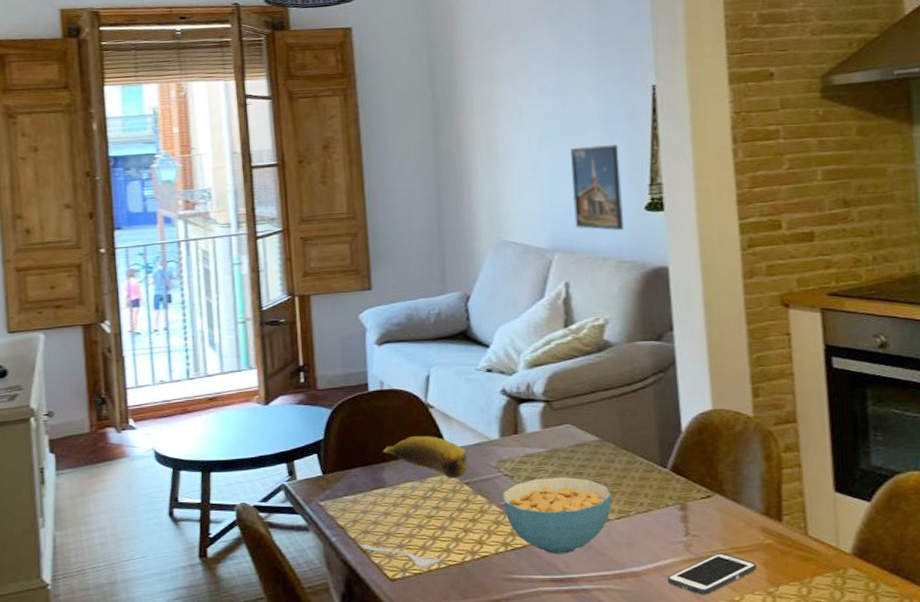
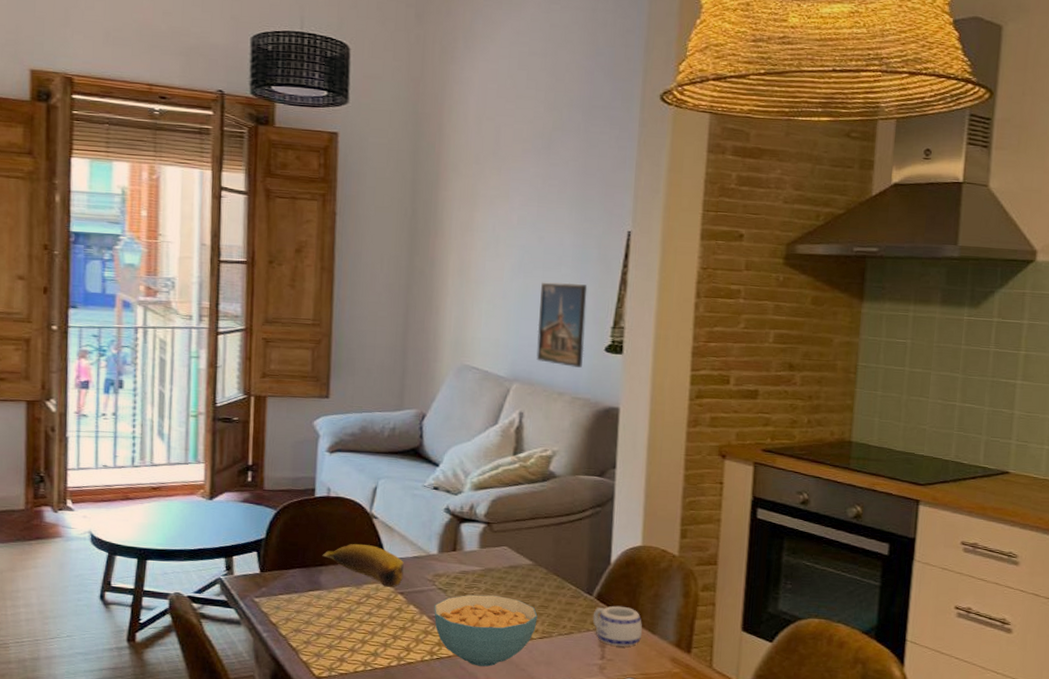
spoon: present [362,544,444,568] -> none [292,642,371,669]
mug: none [670,476,727,520] -> present [592,605,643,647]

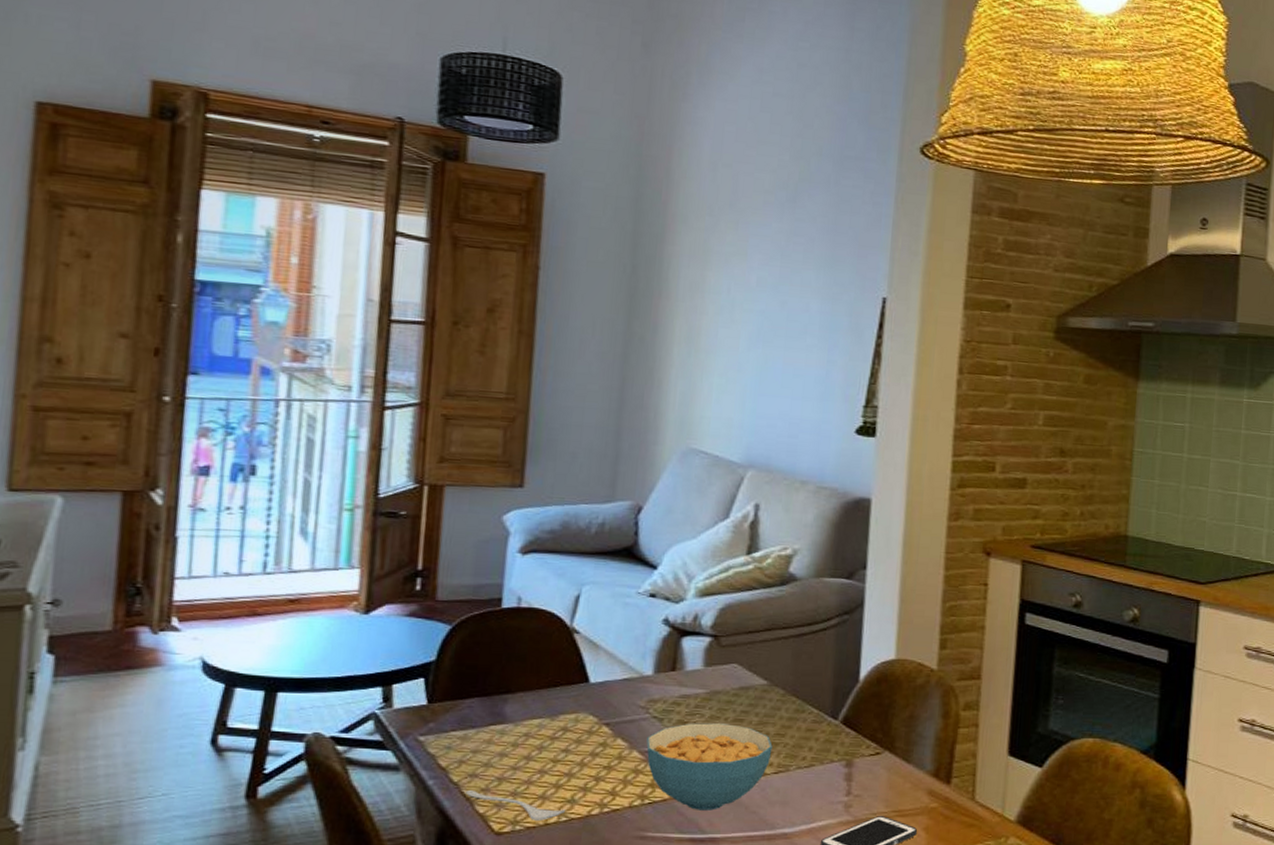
spoon: none [292,642,371,669] -> present [466,790,566,821]
banana: present [322,544,404,587] -> none [508,665,611,717]
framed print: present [536,282,588,368] -> none [776,353,837,452]
mug: present [592,605,643,647] -> none [837,731,896,779]

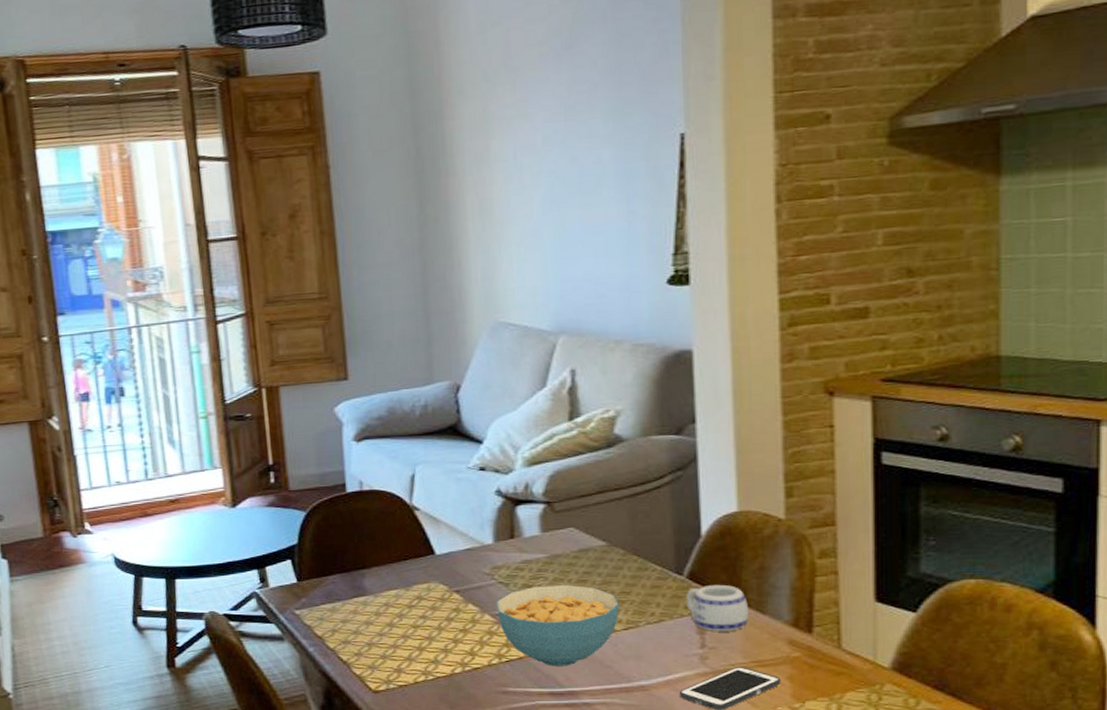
spoon: present [466,790,566,821] -> none [342,655,432,680]
mug: none [837,731,896,779] -> present [685,584,749,631]

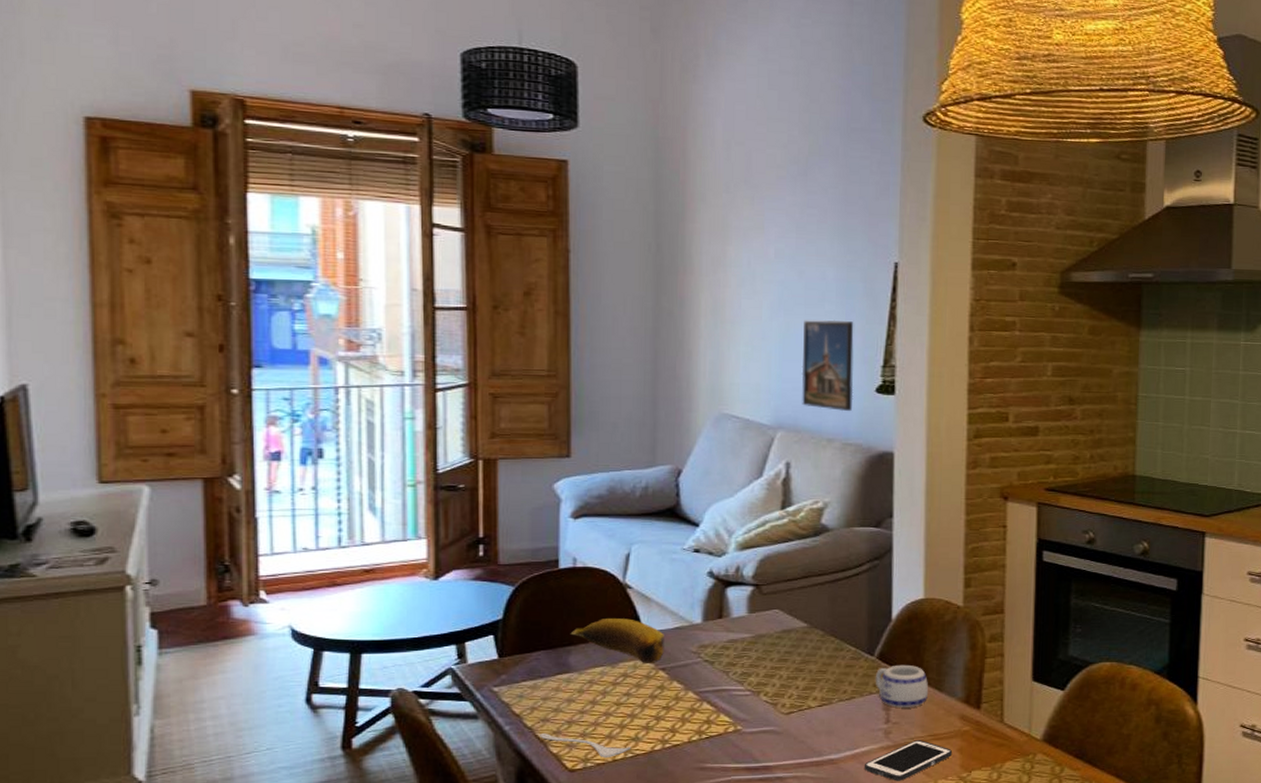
spoon: none [342,655,432,680] -> present [540,733,632,758]
banana: none [363,541,457,586] -> present [570,618,664,663]
cereal bowl: present [496,585,619,666] -> none [700,664,816,742]
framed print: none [580,207,642,309] -> present [801,319,854,411]

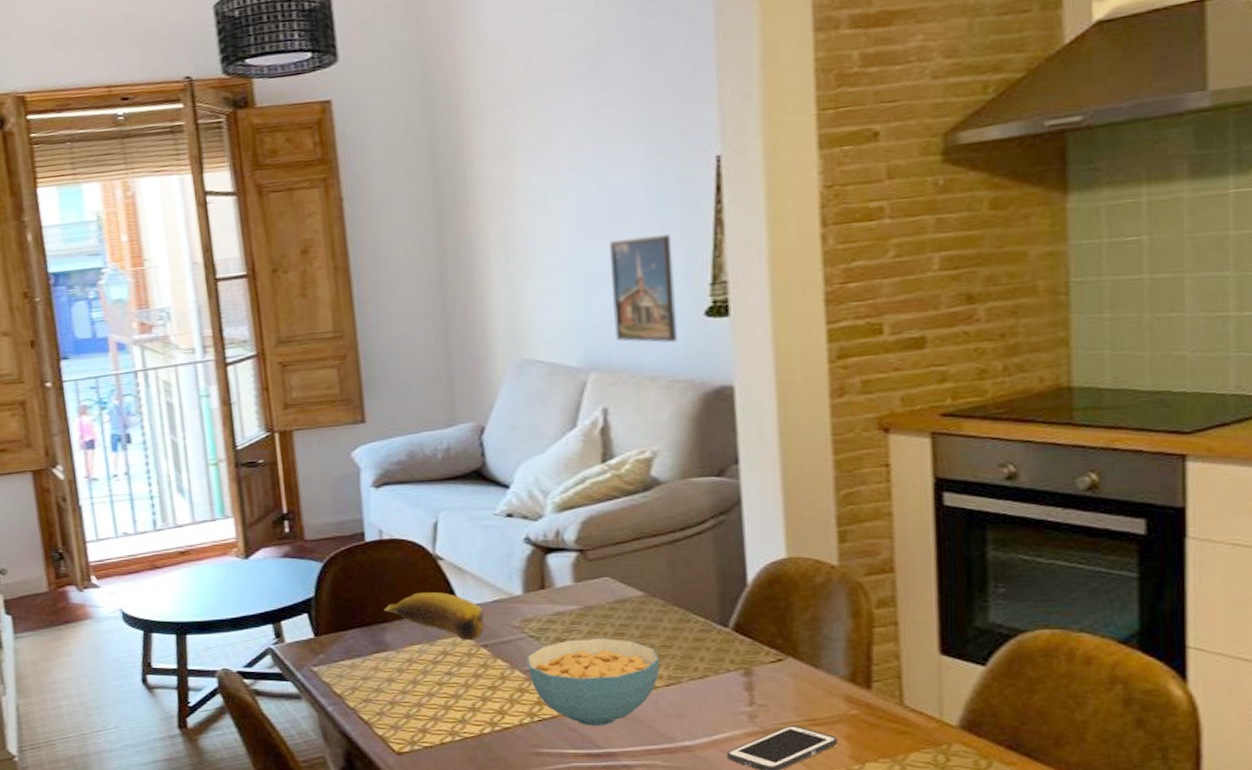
spoon: present [540,733,632,758] -> none [363,714,459,740]
cereal bowl: none [700,664,816,742] -> present [527,638,660,726]
mug: present [875,664,929,708] -> none [731,636,802,687]

